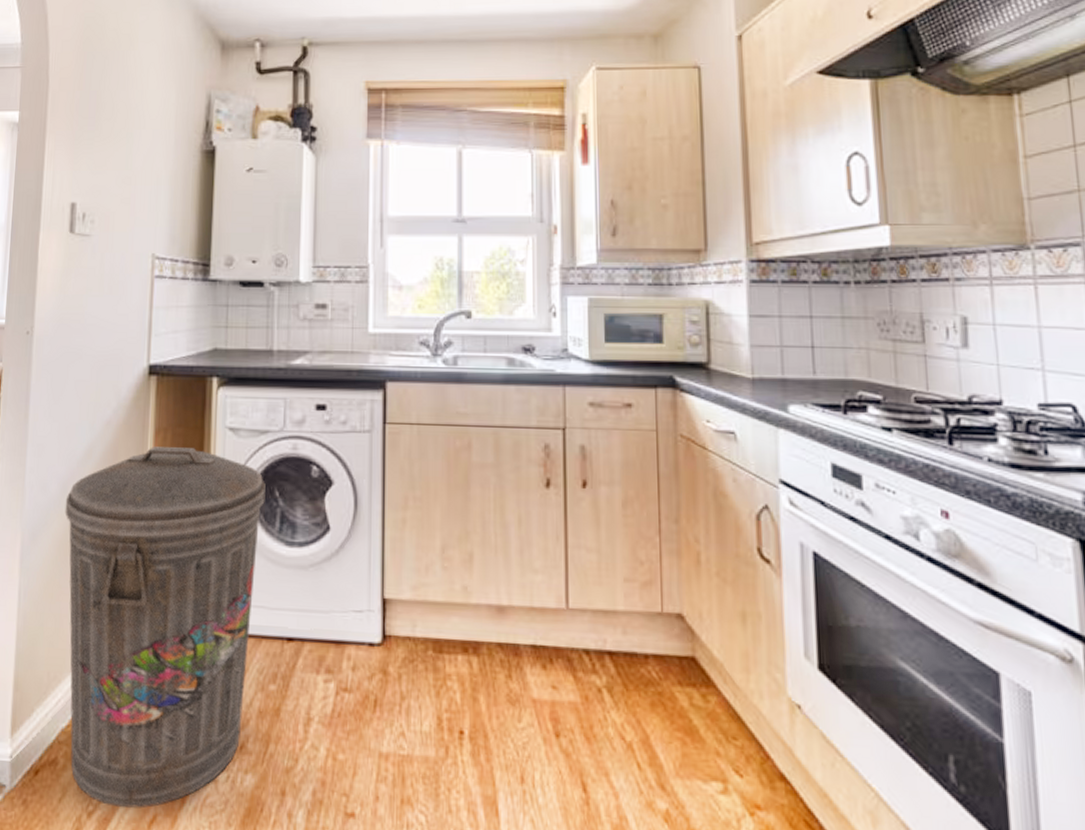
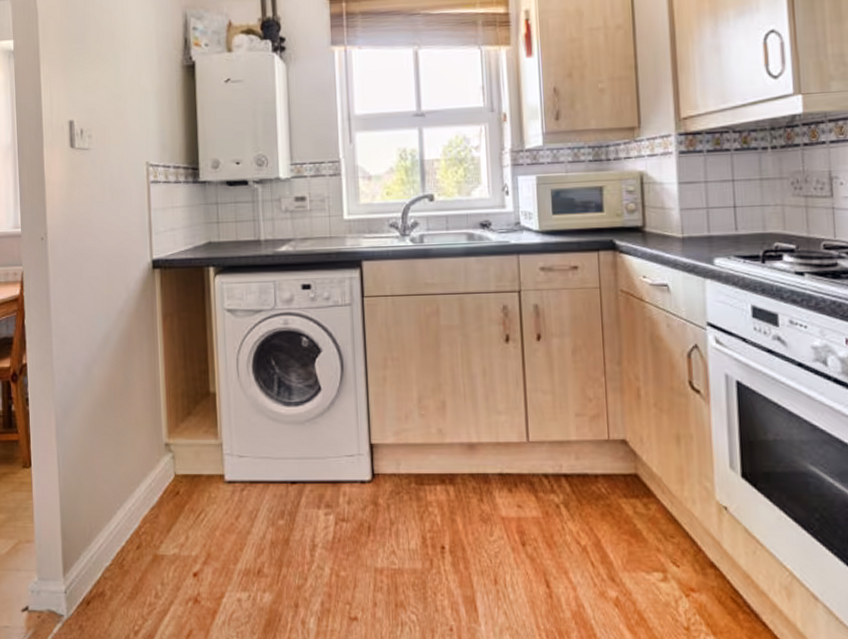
trash can: present [65,447,266,809] -> none [90,329,263,626]

